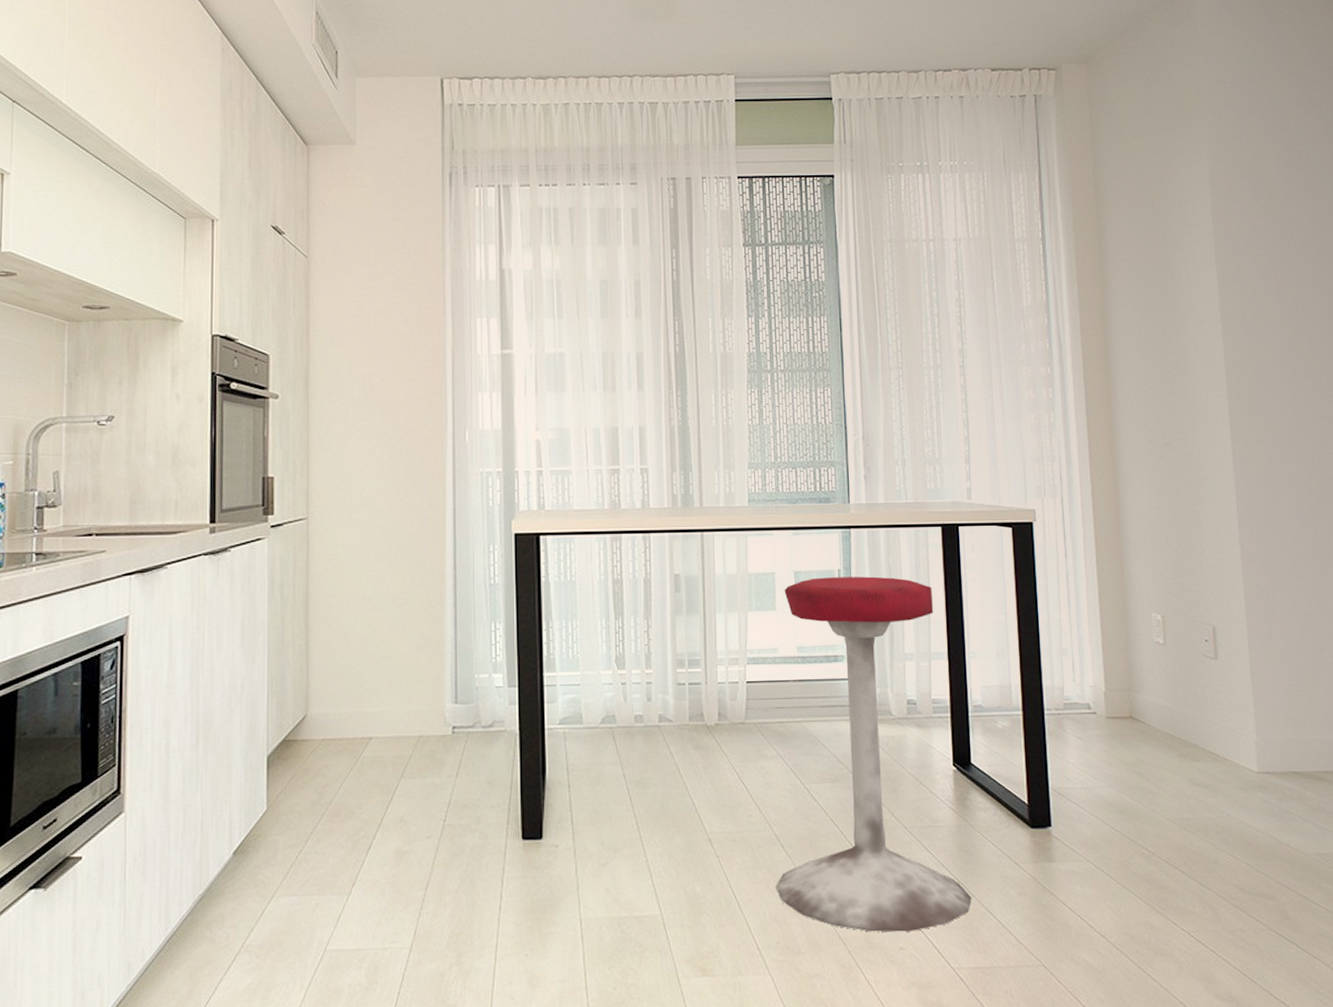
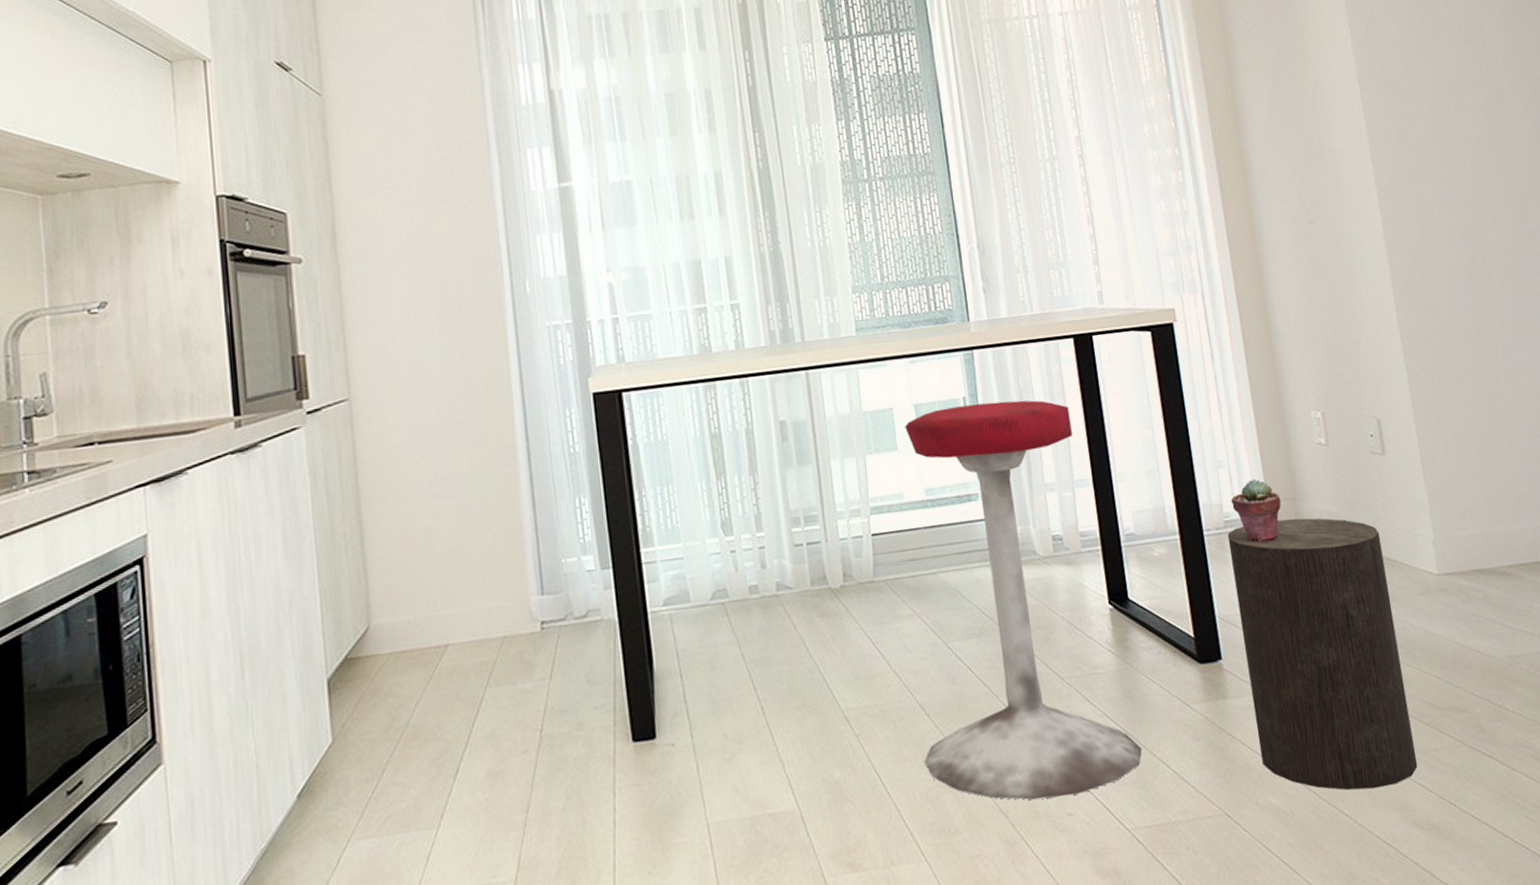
stool: none [1066,707,1224,959] -> present [1227,518,1418,791]
potted succulent: none [1072,668,1118,726] -> present [1231,479,1282,543]

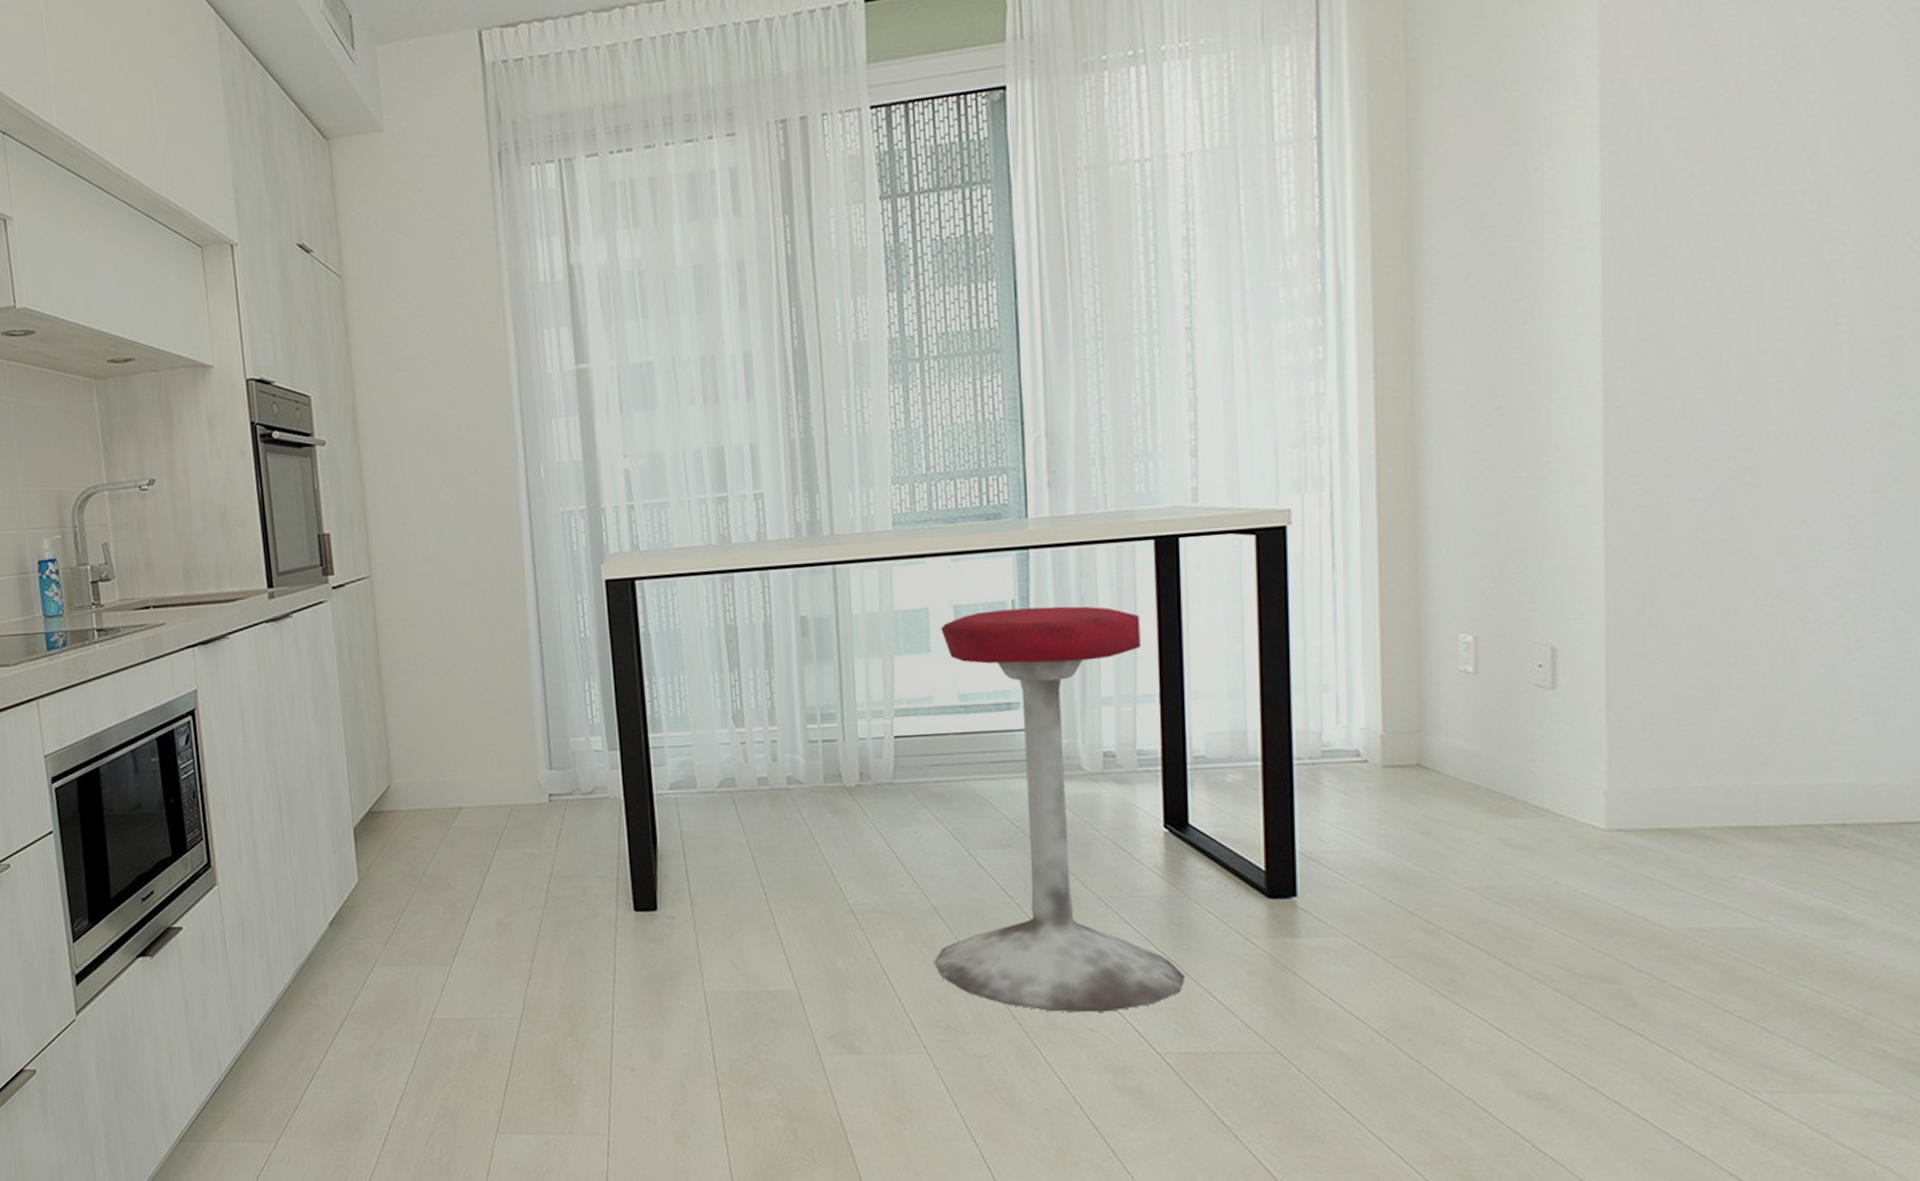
stool: present [1227,518,1418,791] -> none [1324,753,1536,1050]
potted succulent: present [1231,479,1282,543] -> none [1335,706,1402,777]

